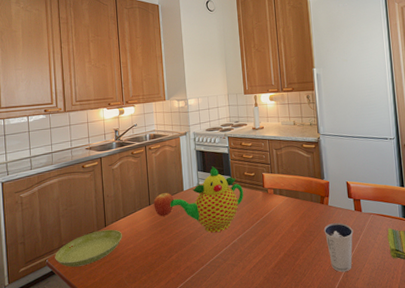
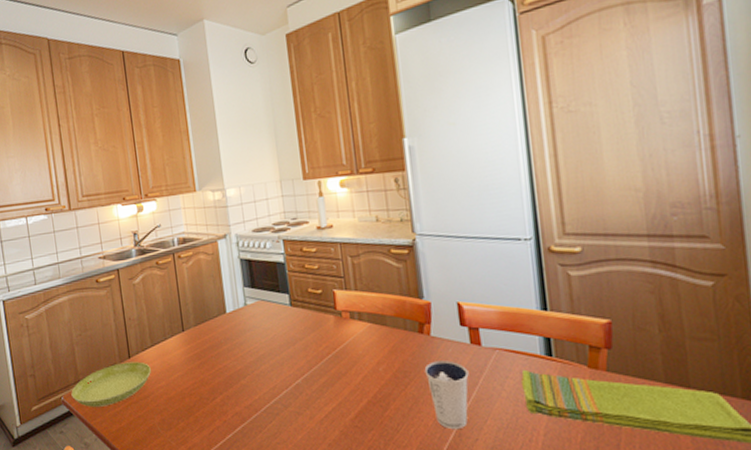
fruit: present [153,193,174,217] -> none [187,315,214,347]
teapot: present [170,166,244,233] -> none [209,280,308,370]

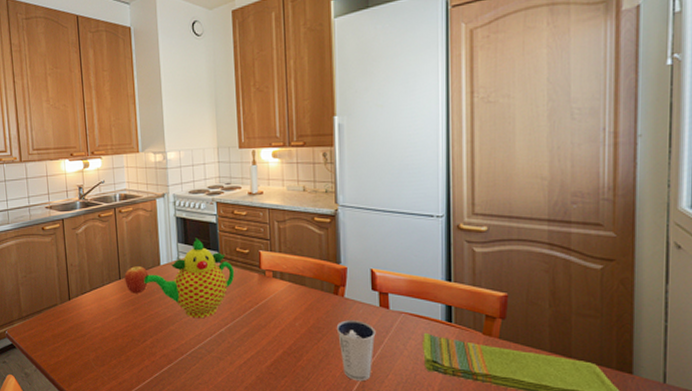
saucer: present [71,361,151,407] -> none [14,304,89,342]
fruit: none [187,315,214,347] -> present [124,266,149,294]
teapot: none [209,280,308,370] -> present [144,238,235,319]

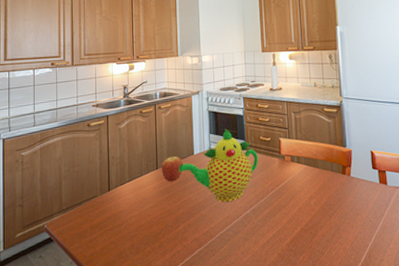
dixie cup: present [336,320,376,382] -> none [345,196,378,252]

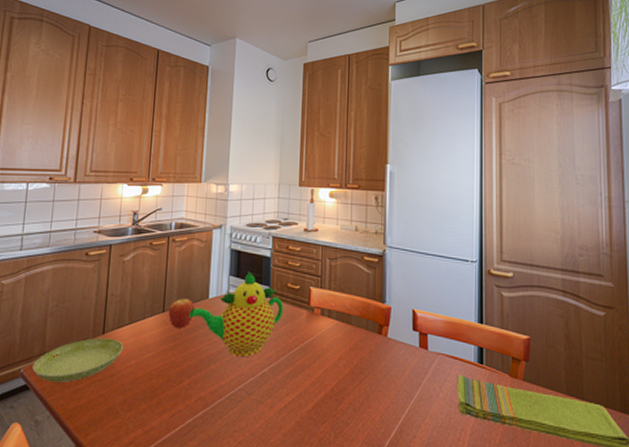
saucer: none [54,194,126,234] -> present [32,338,123,382]

